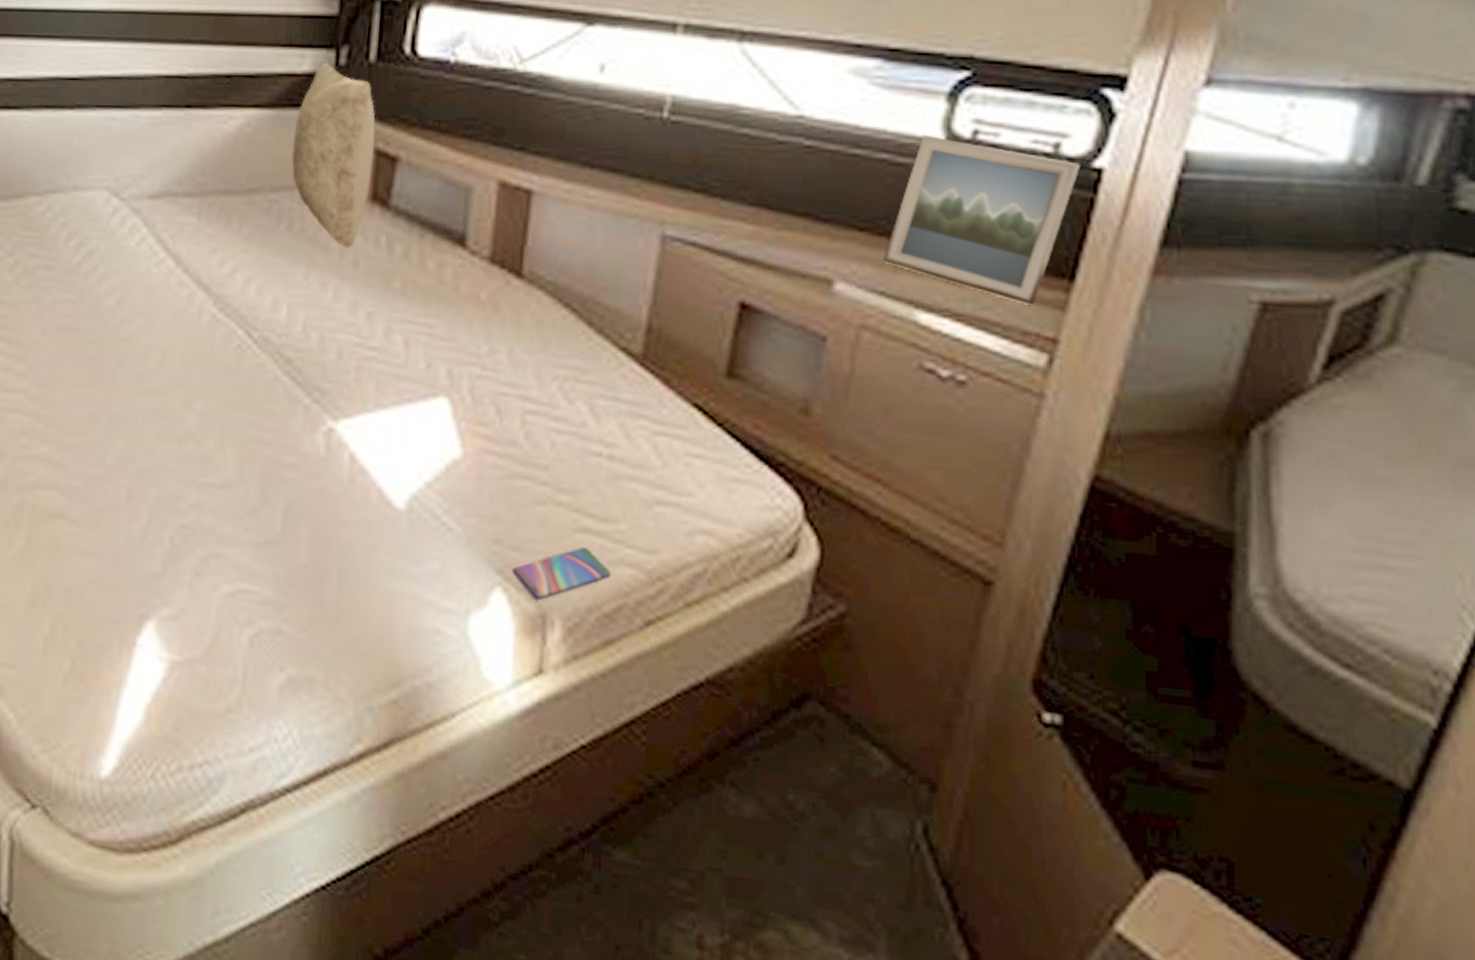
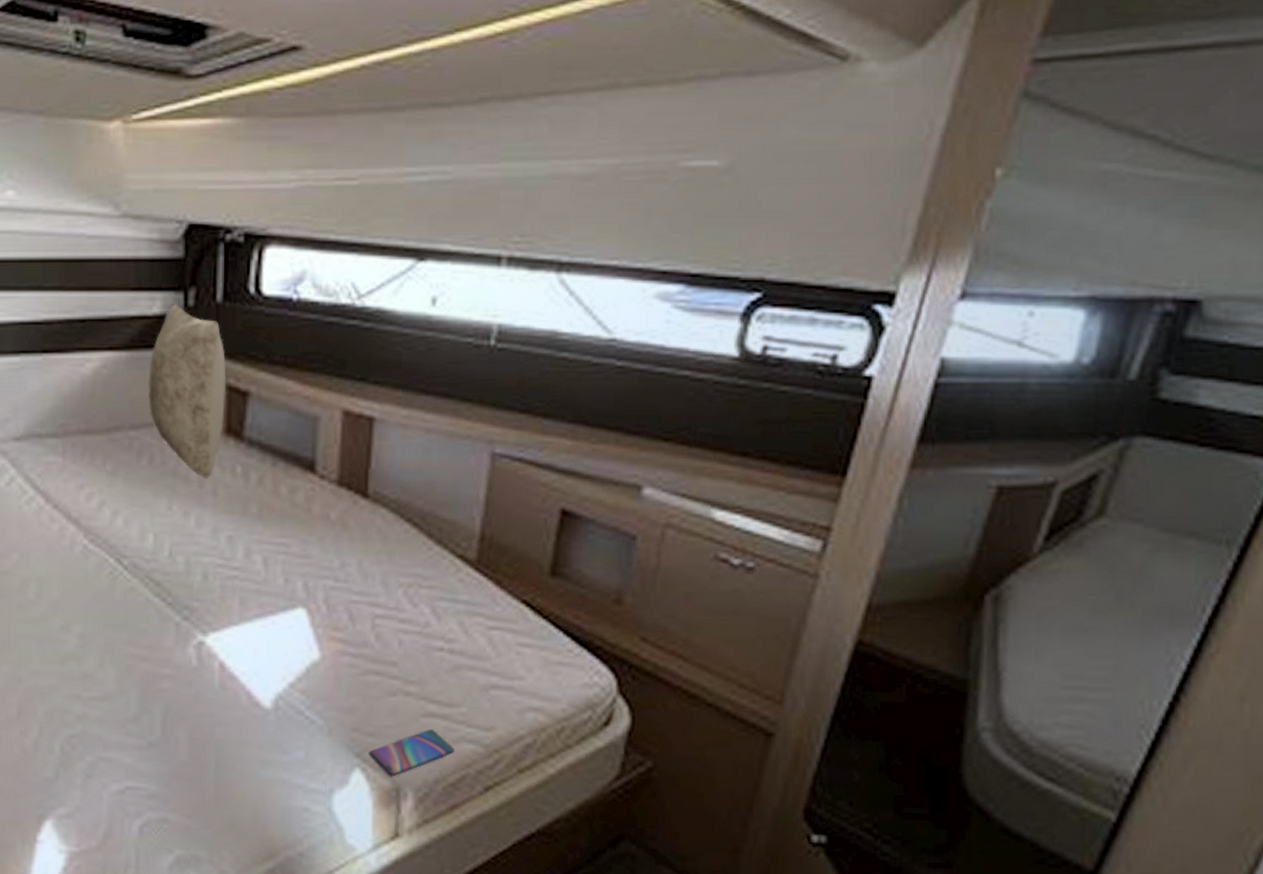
picture frame: present [883,135,1081,305] -> none [685,353,854,499]

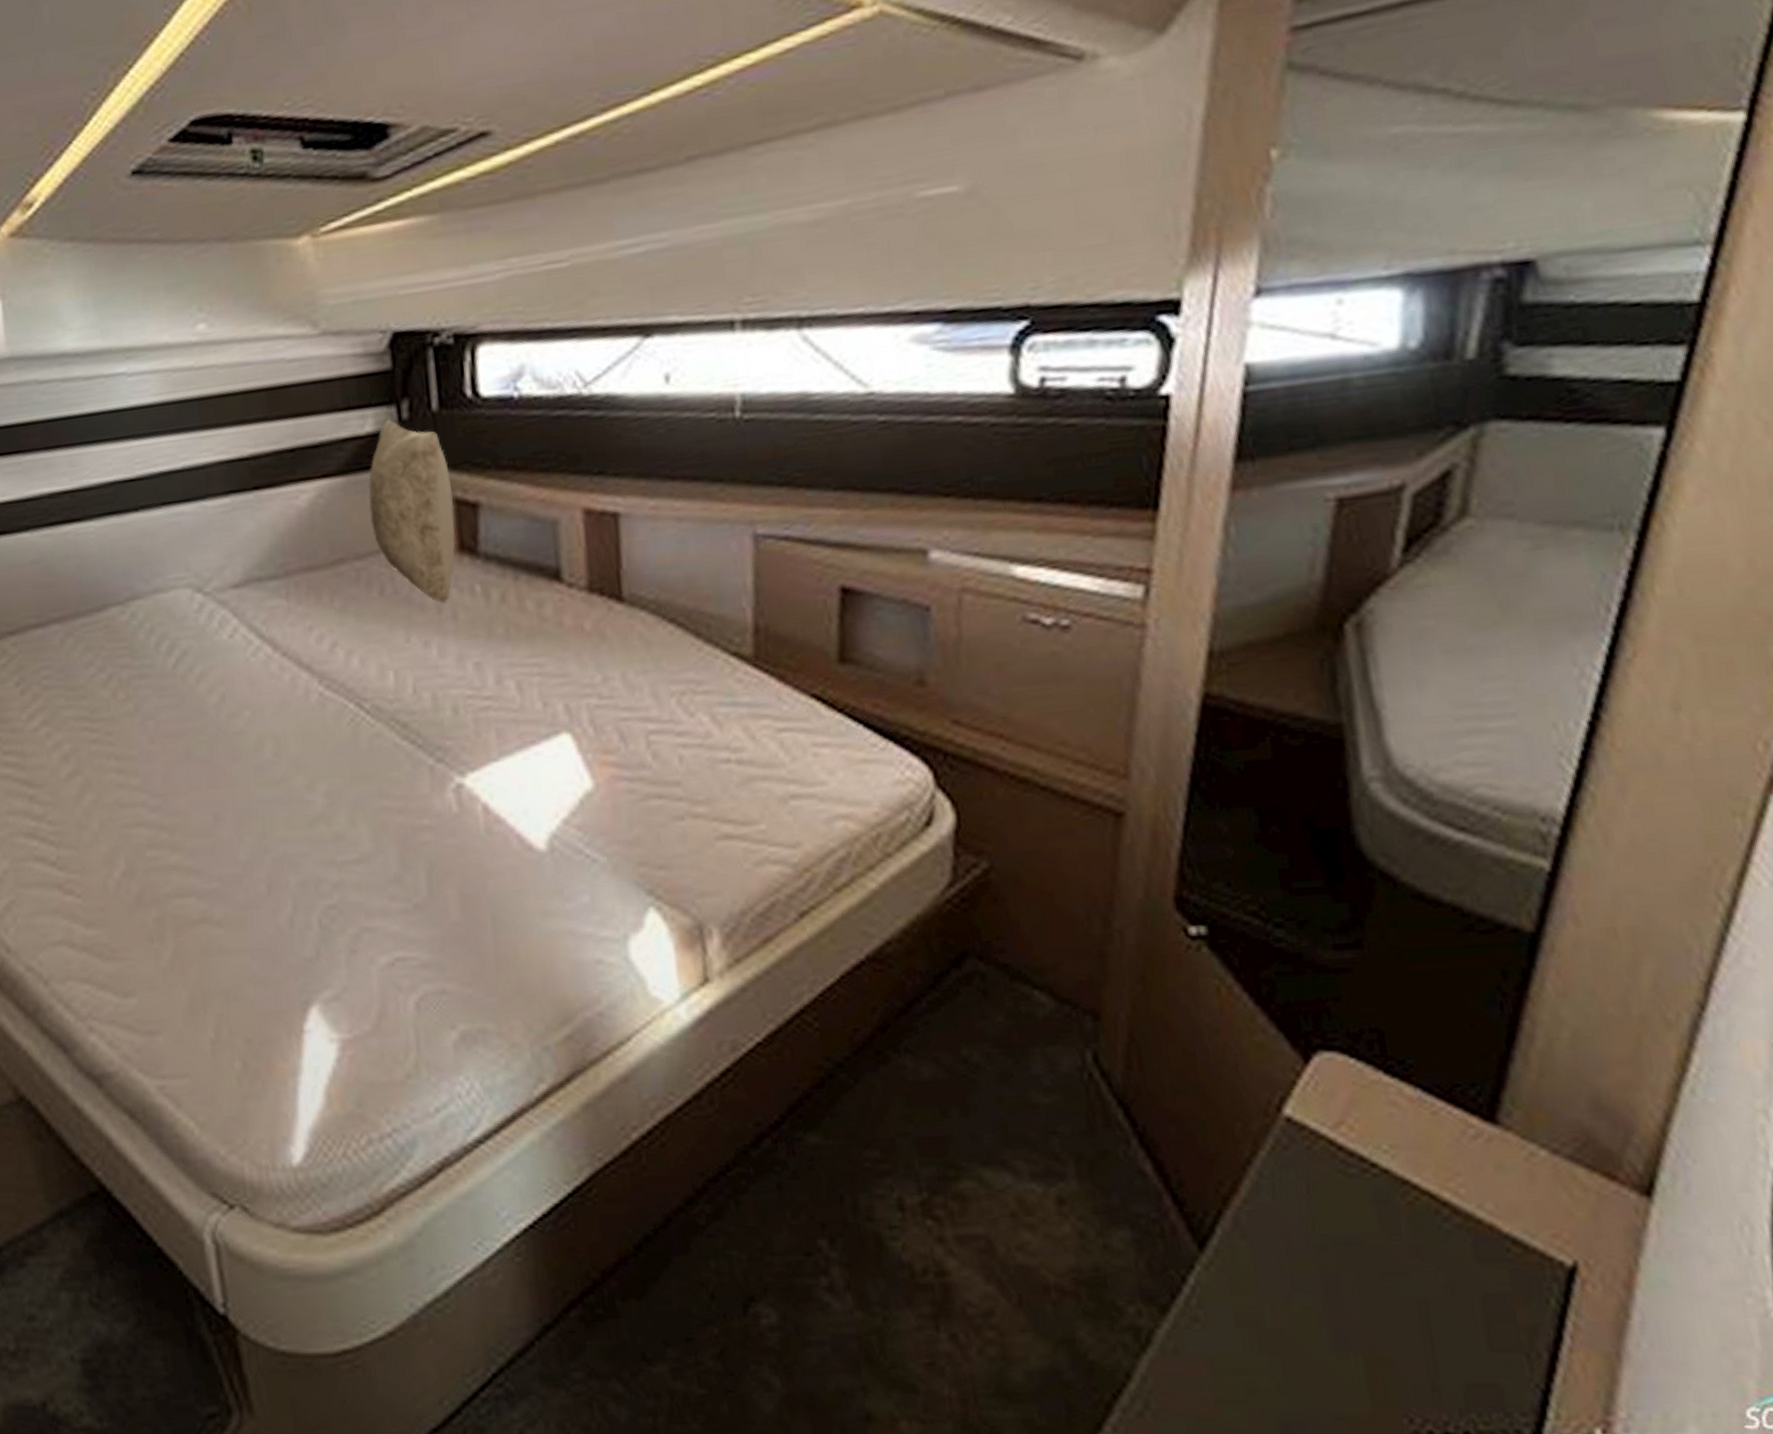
smartphone: present [368,729,454,777] -> none [662,854,759,914]

